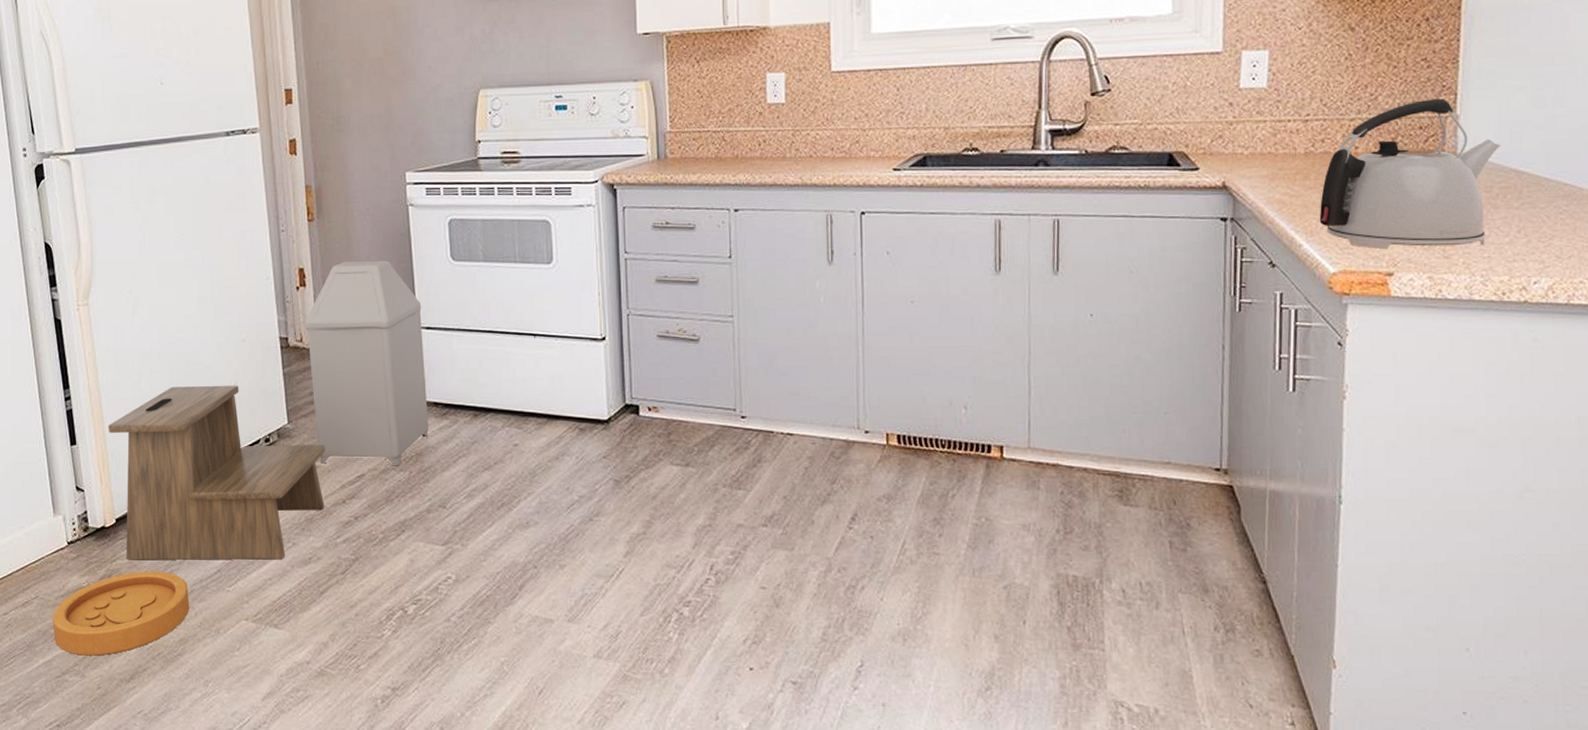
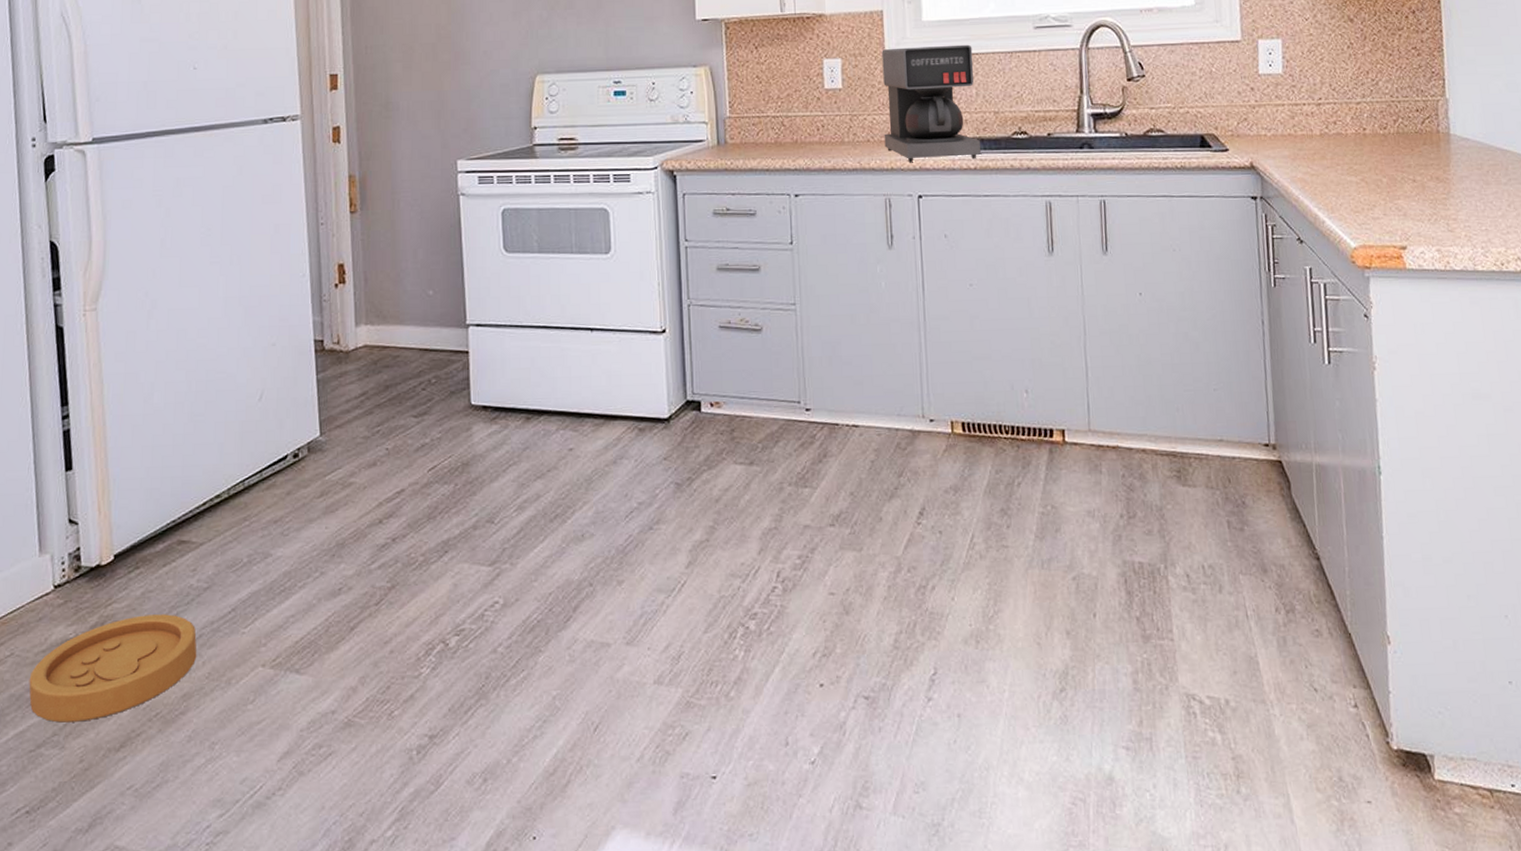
step stool: present [108,385,325,560] -> none [111,395,361,603]
trash can: present [305,260,429,466] -> none [343,253,476,480]
coffee maker: none [827,57,928,179] -> present [882,44,981,163]
kettle: present [1319,98,1501,250] -> none [1337,83,1486,225]

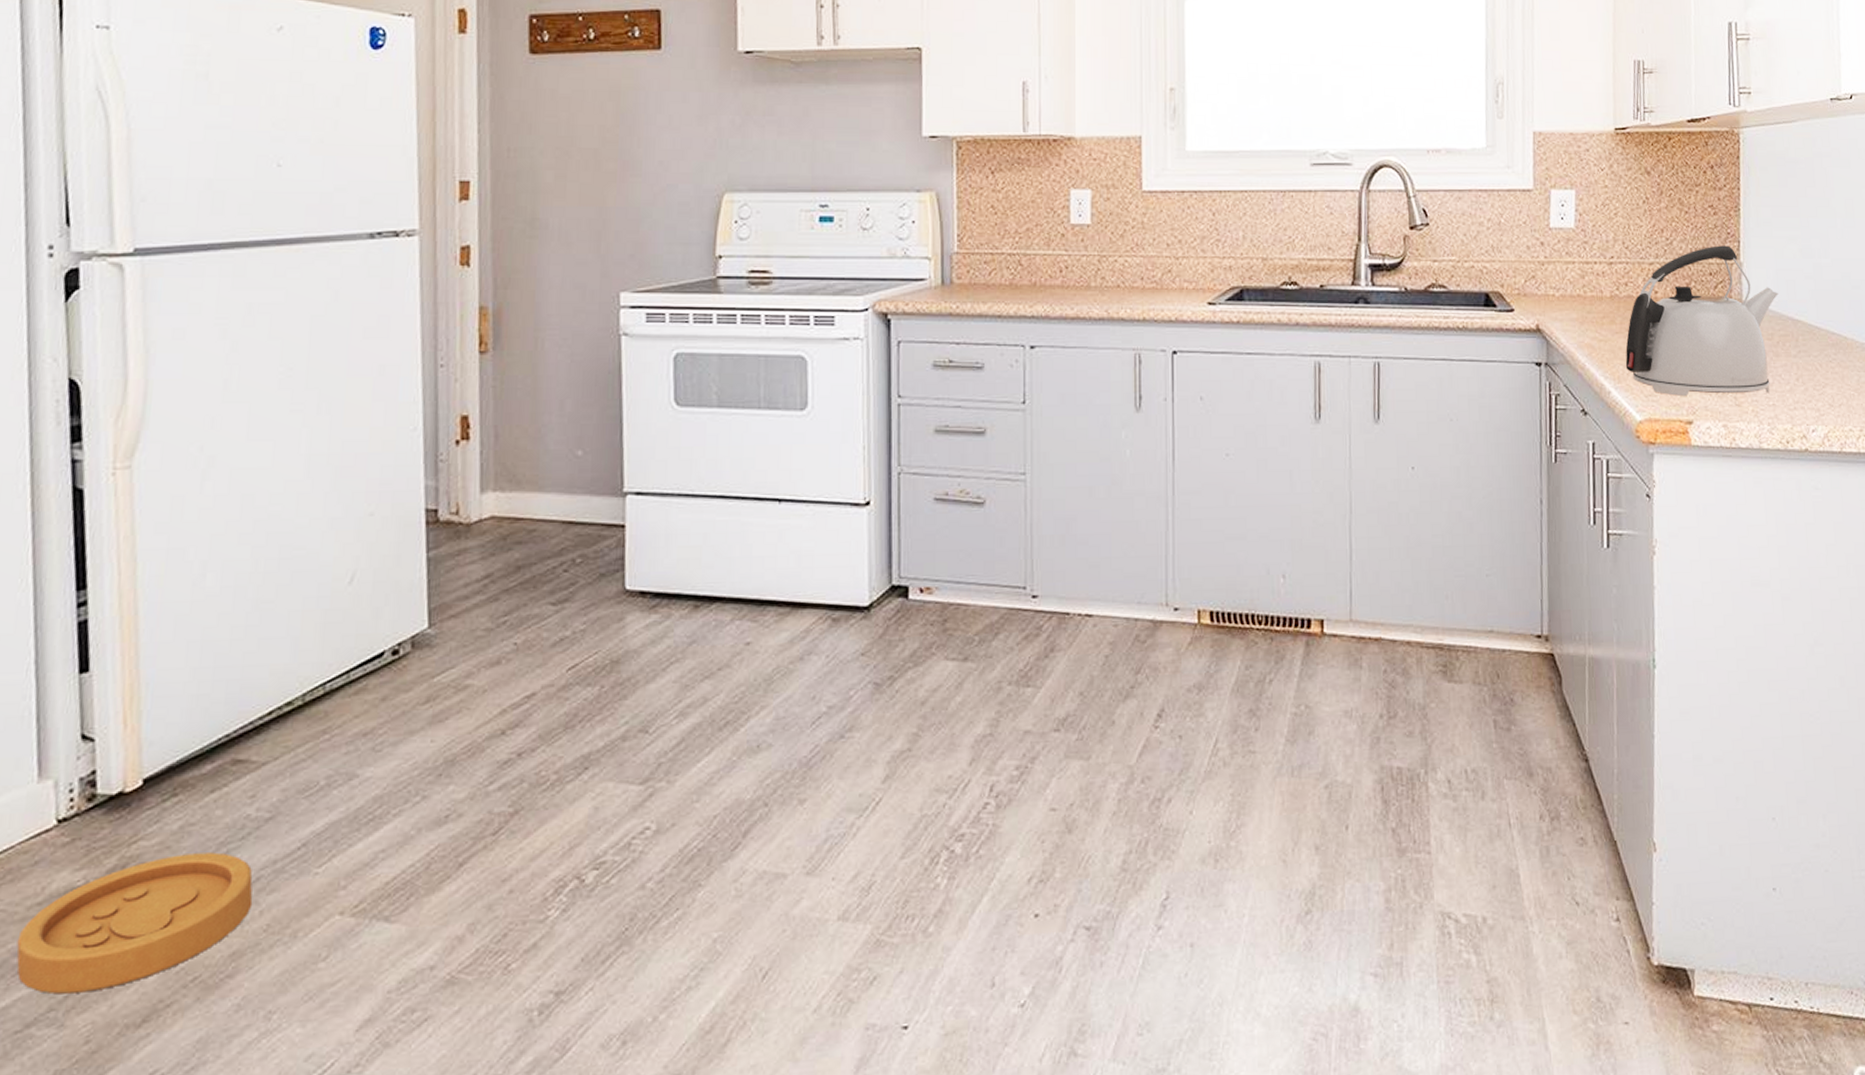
coffee maker: present [882,44,981,163] -> none [1136,180,1245,314]
kettle: none [1337,83,1486,225] -> present [1625,245,1779,397]

